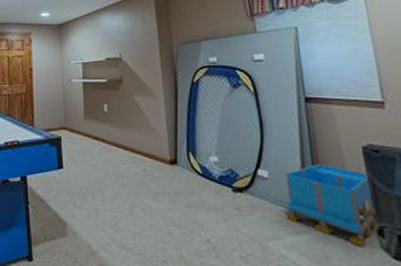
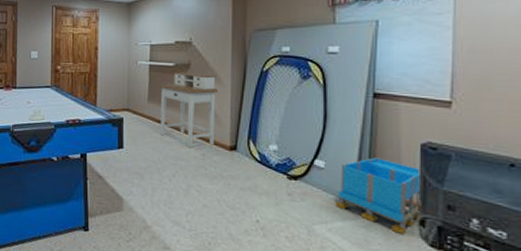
desk: none [92,87,154,165] -> present [157,71,219,148]

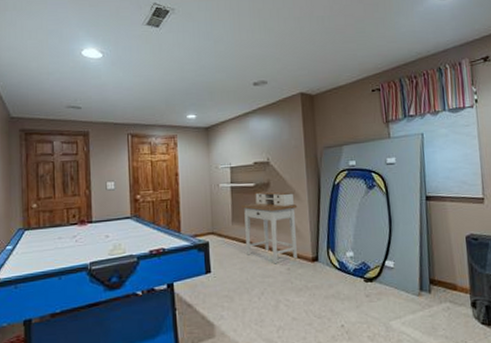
storage bin: present [335,158,424,235] -> none [406,252,472,318]

